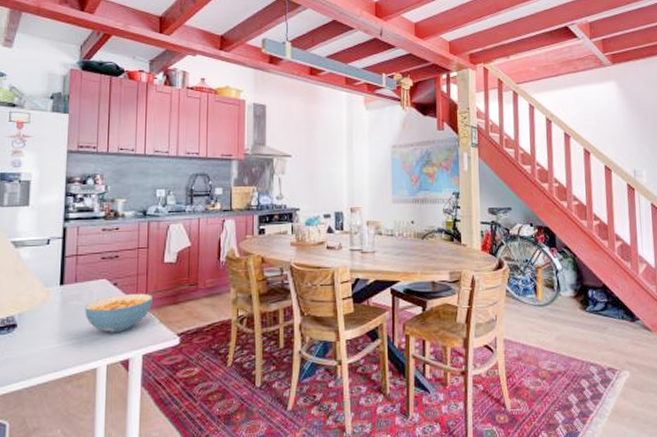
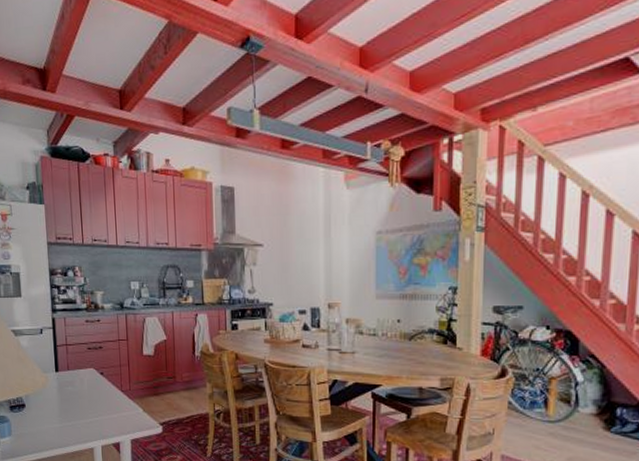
cereal bowl: present [85,293,153,333] -> none [78,383,136,418]

